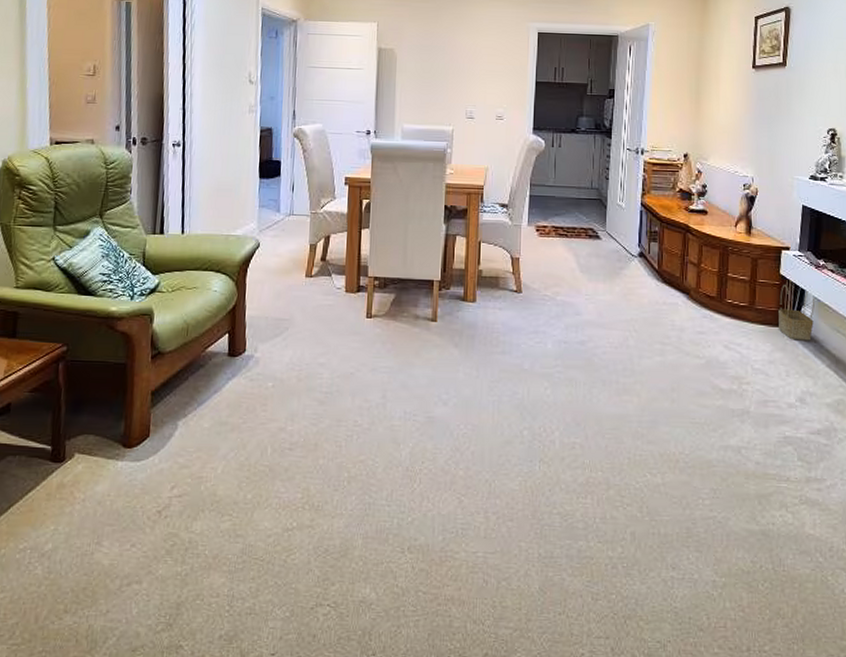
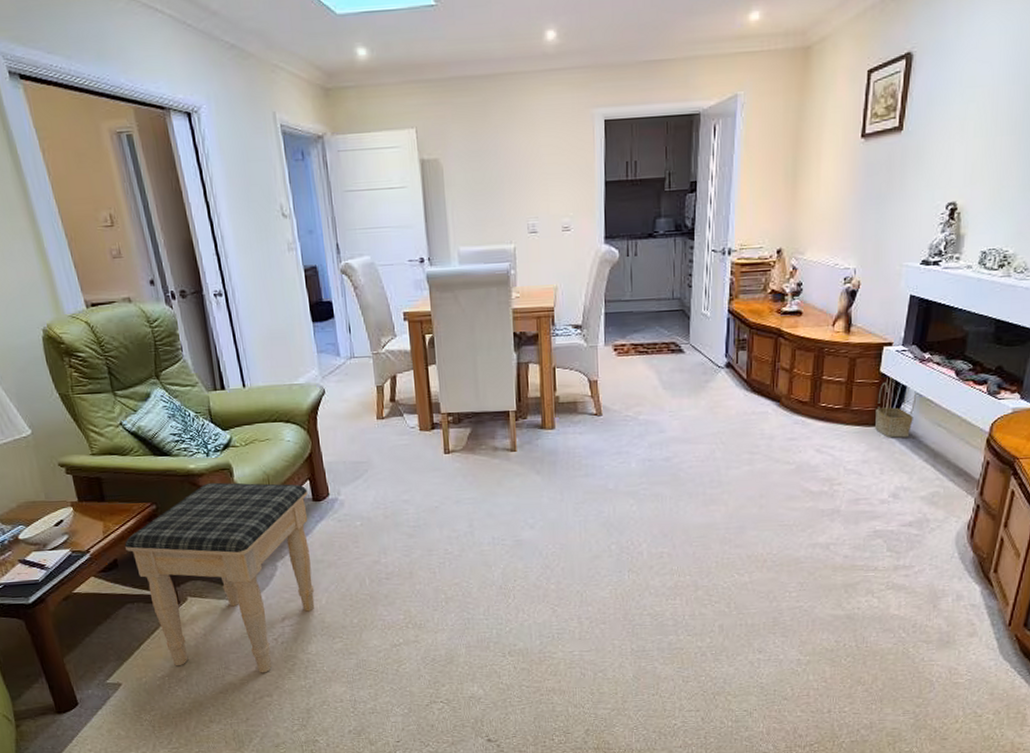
footstool: none [22,327,225,553] -> present [124,482,315,673]

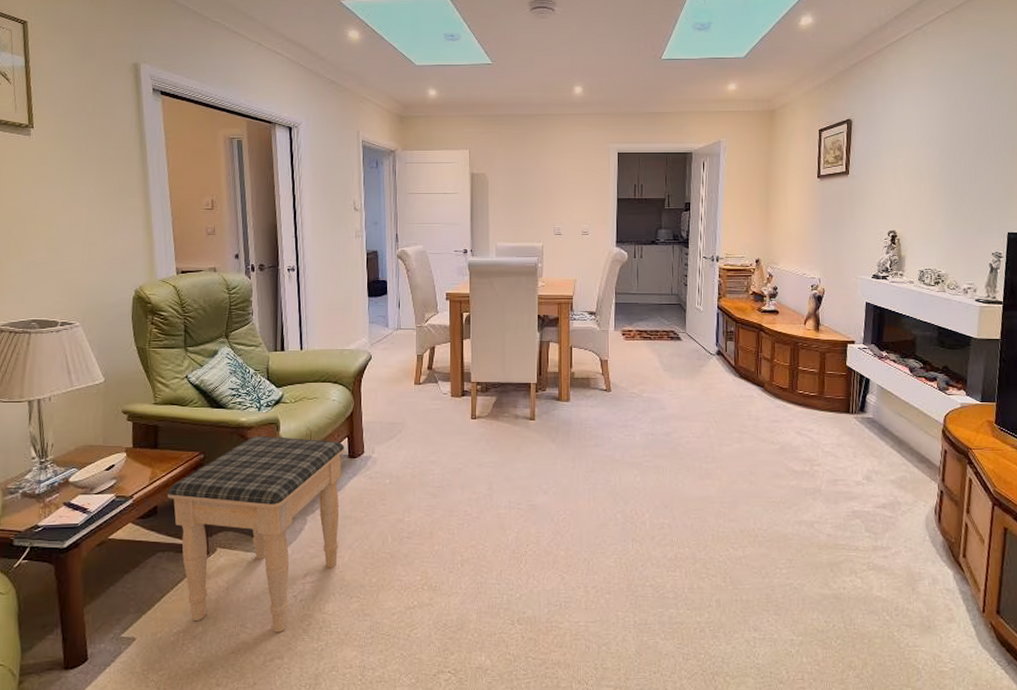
basket: present [874,383,917,438] -> none [845,375,879,425]

